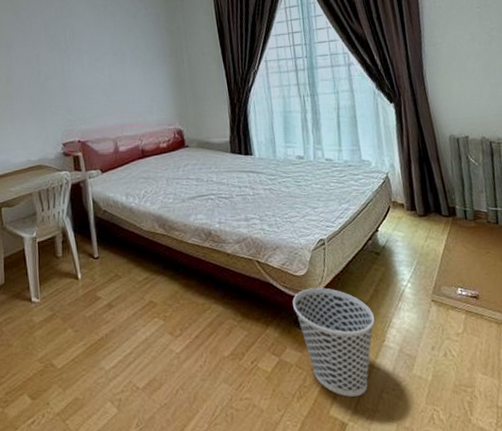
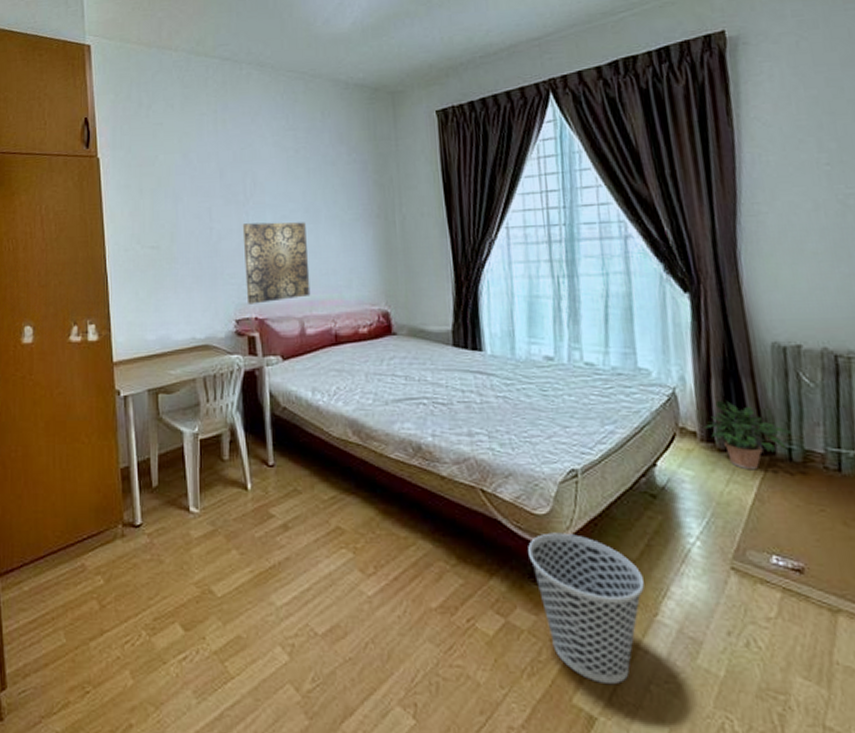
wall art: none [64,63,121,130] -> present [242,222,311,304]
potted plant: none [409,180,466,229] -> present [704,401,792,470]

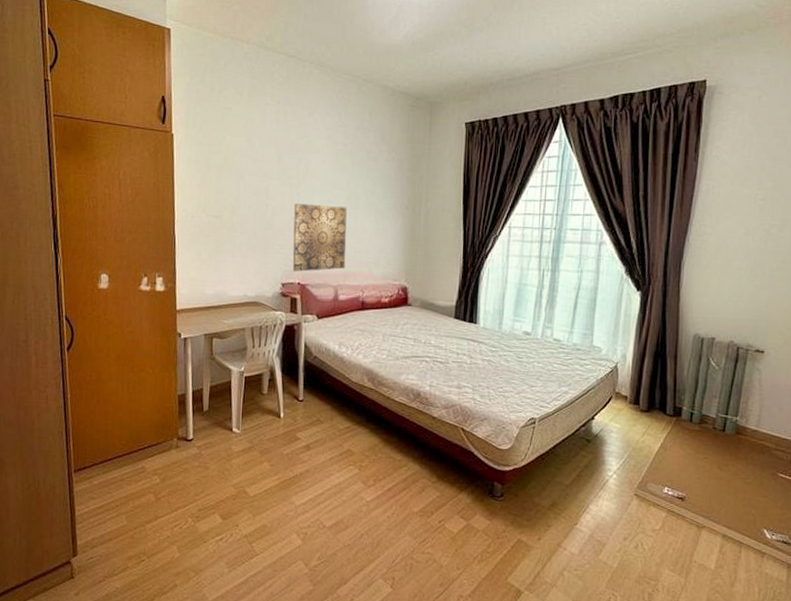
wastebasket: present [528,532,644,684] -> none [491,462,571,569]
potted plant: present [704,401,792,470] -> none [634,375,696,427]

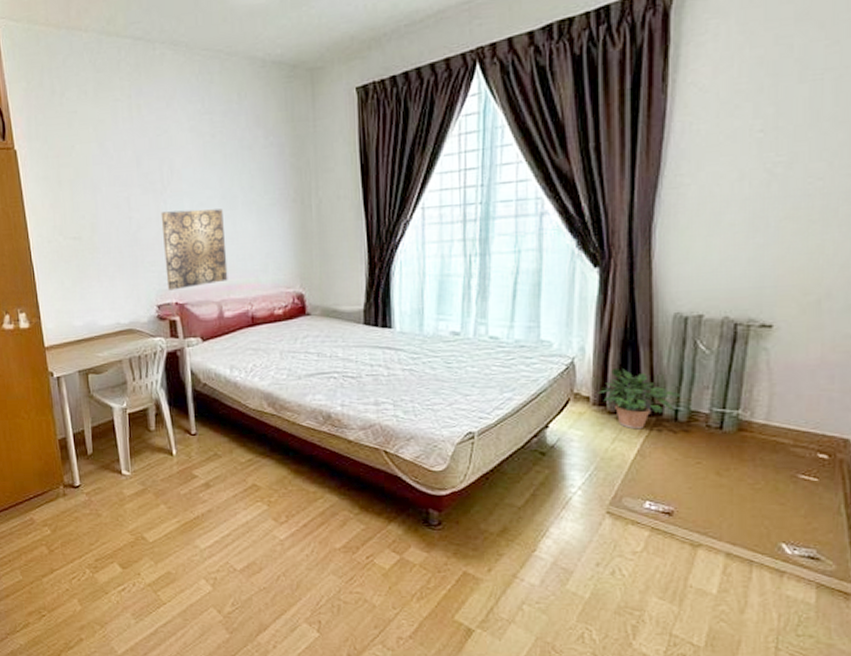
potted plant: none [634,375,696,427] -> present [598,369,681,430]

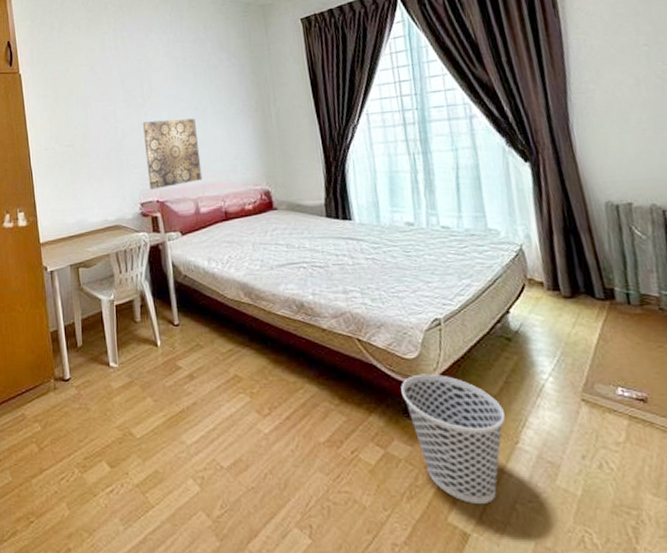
wastebasket: none [424,485,526,604] -> present [401,373,506,504]
potted plant: present [598,369,681,430] -> none [550,254,629,314]

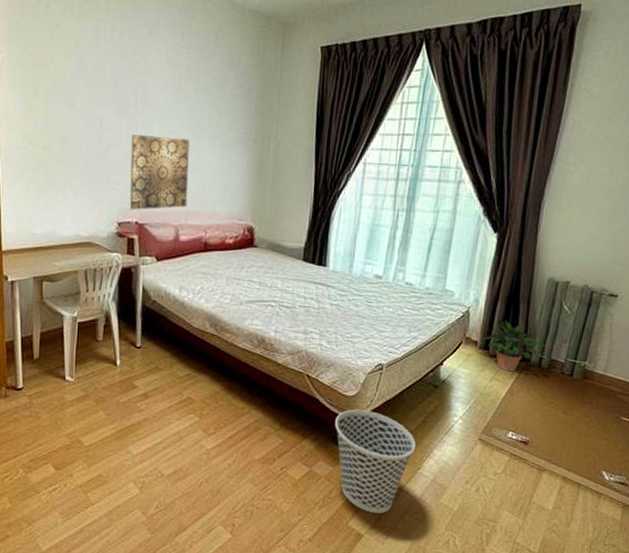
potted plant: none [550,254,629,314] -> present [484,319,546,372]

